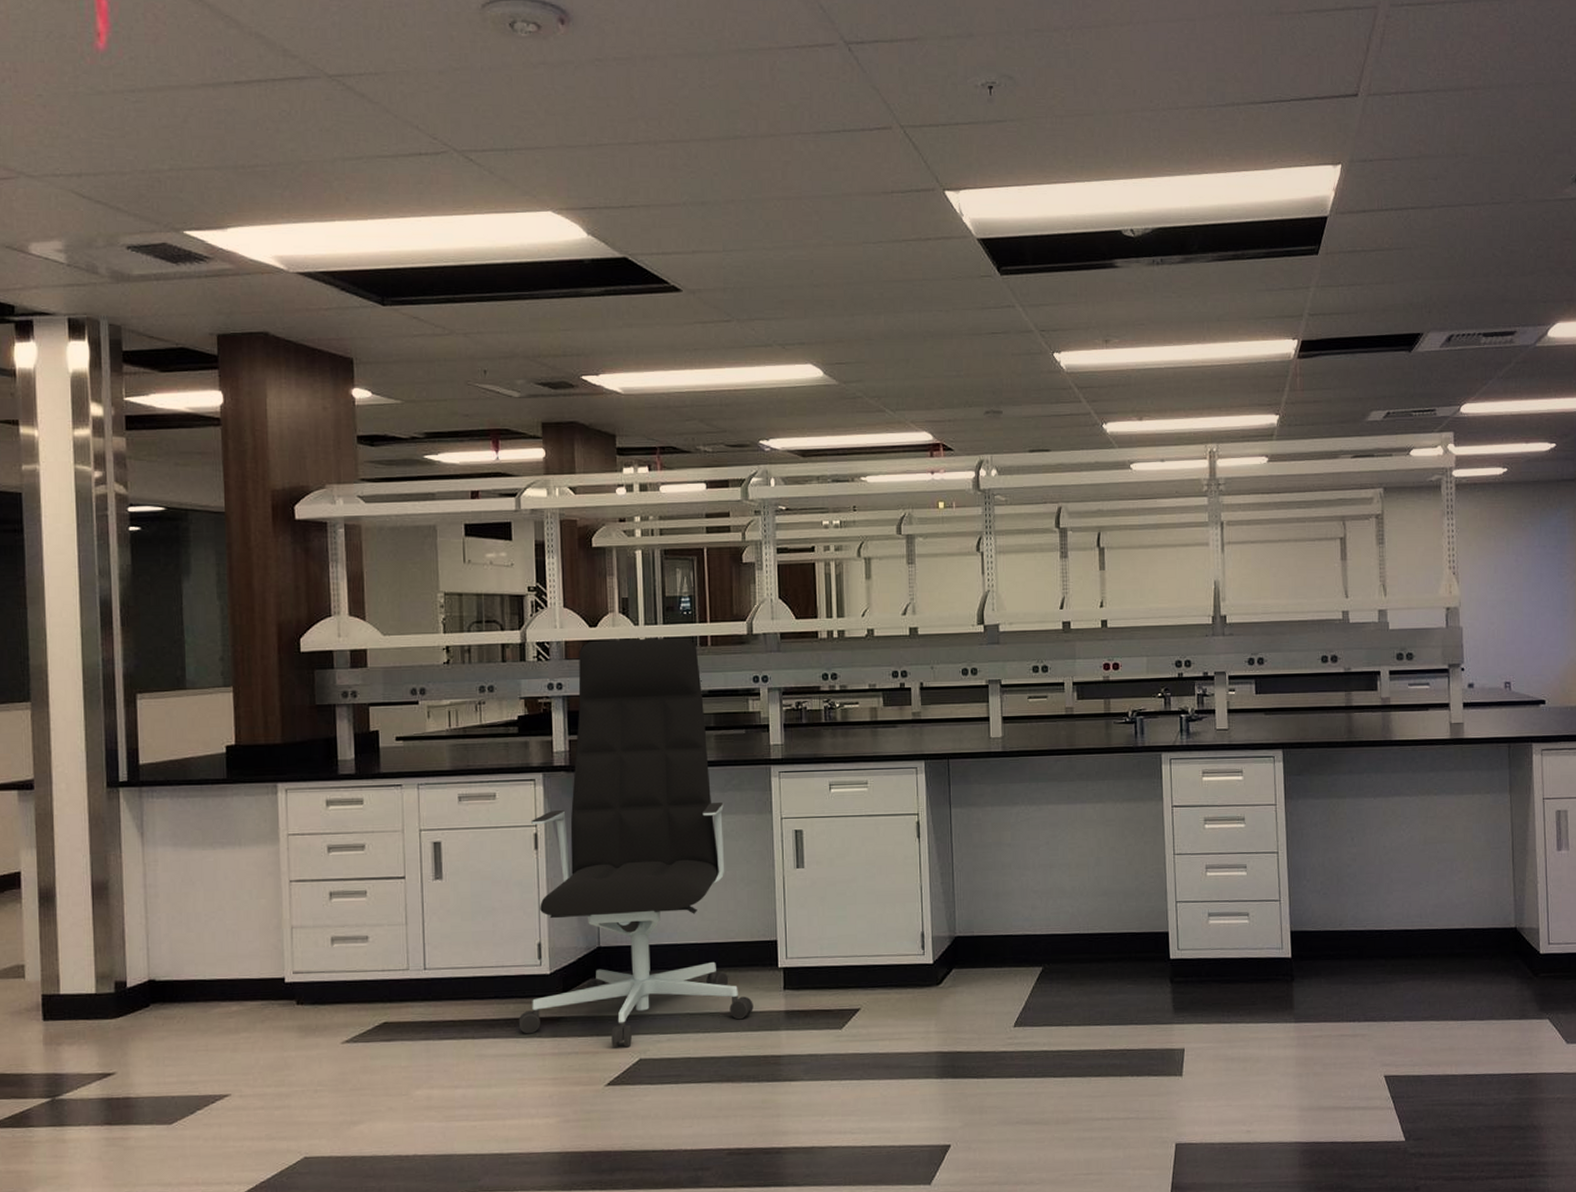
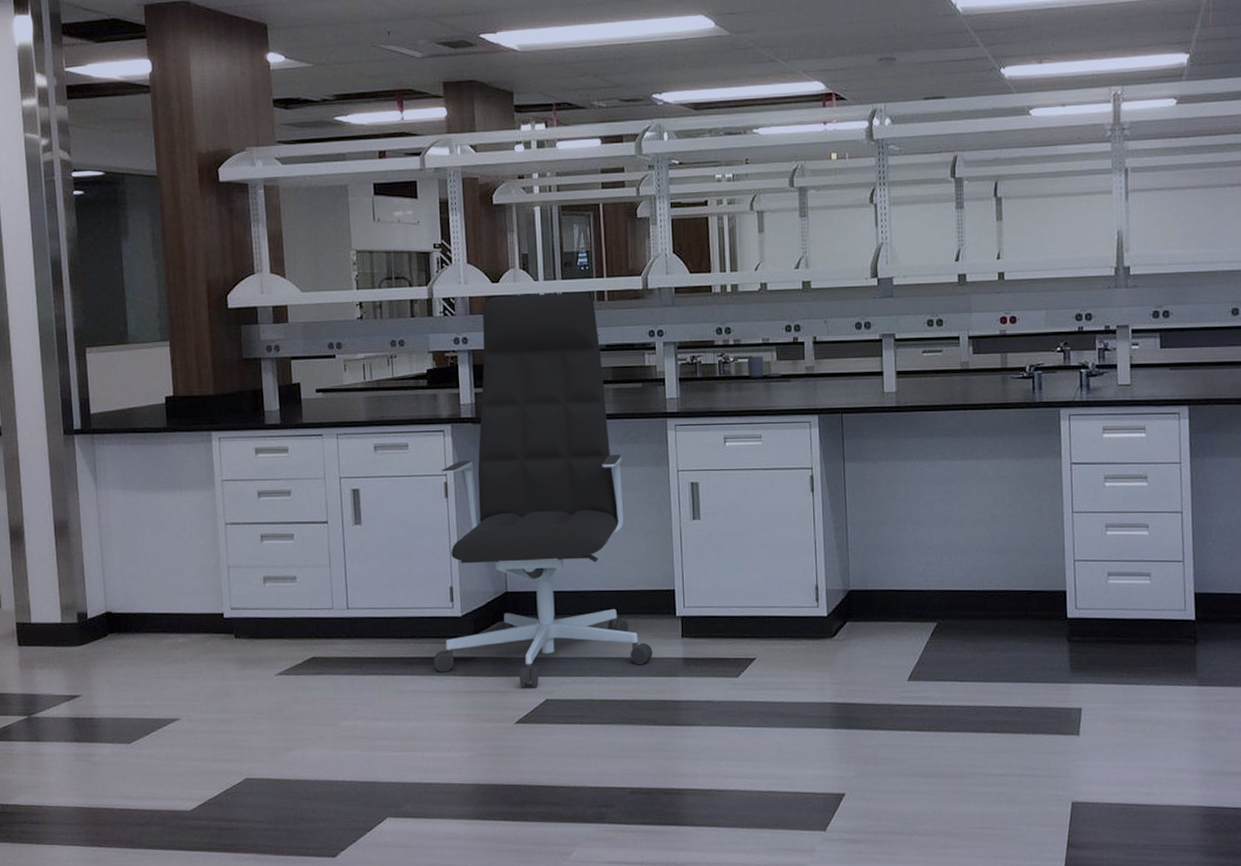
jar: none [853,702,888,724] -> present [747,356,782,378]

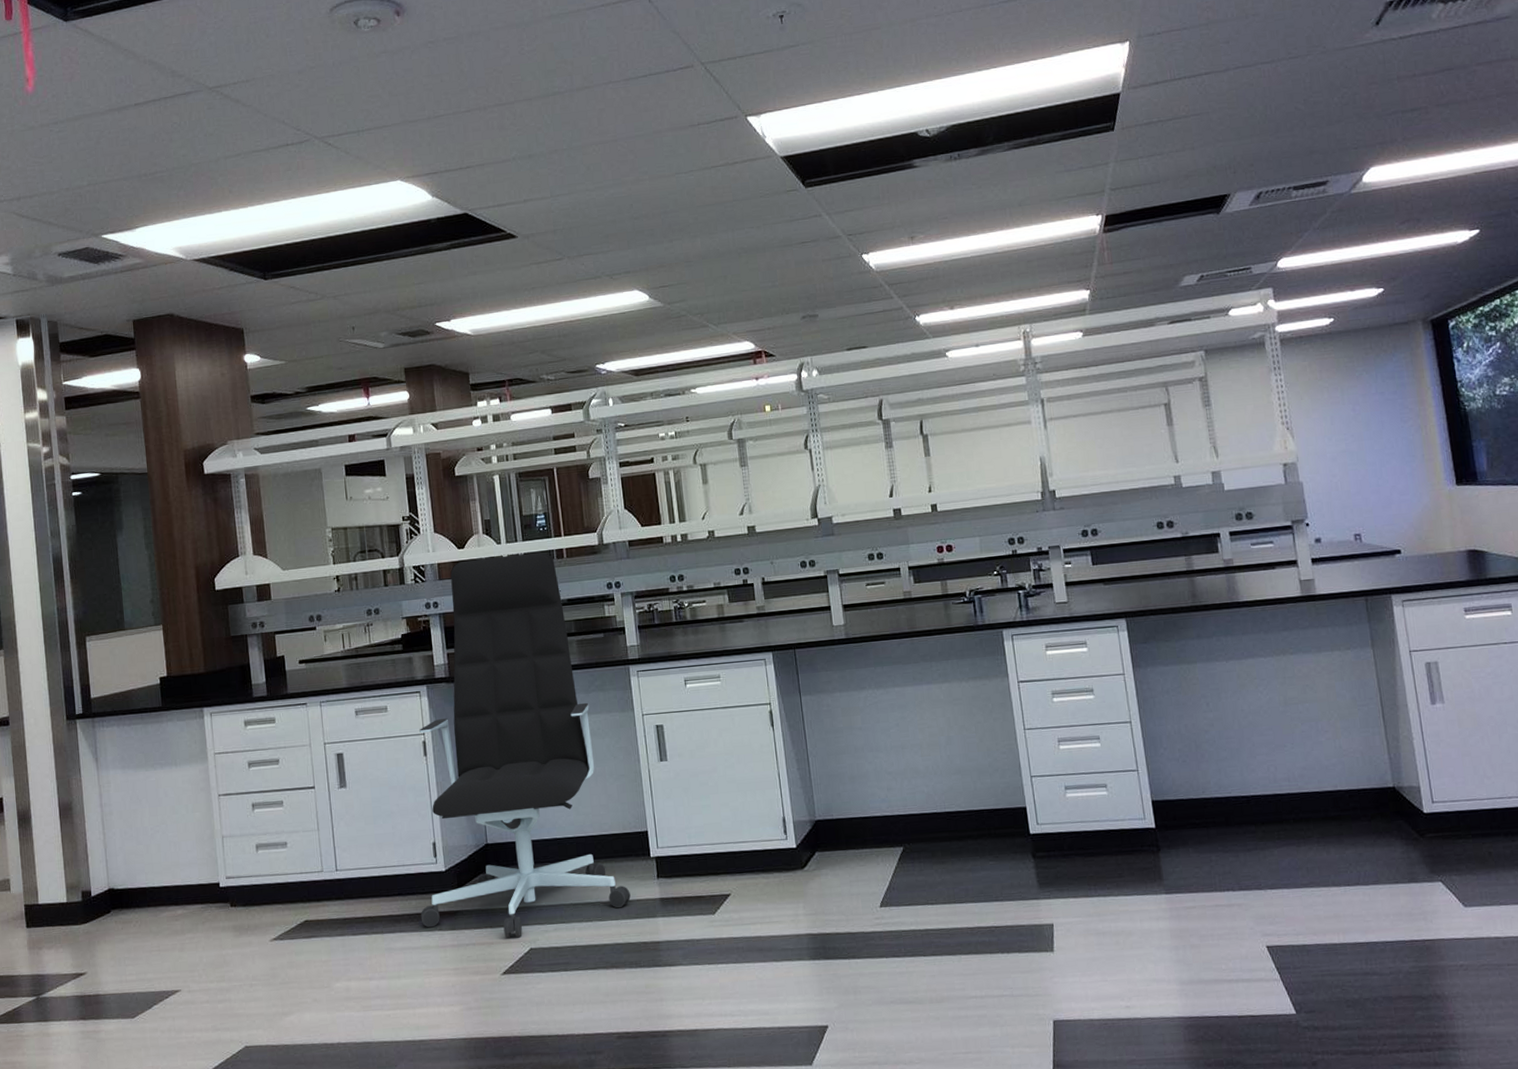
jar: present [747,356,782,378] -> none [701,599,735,621]

